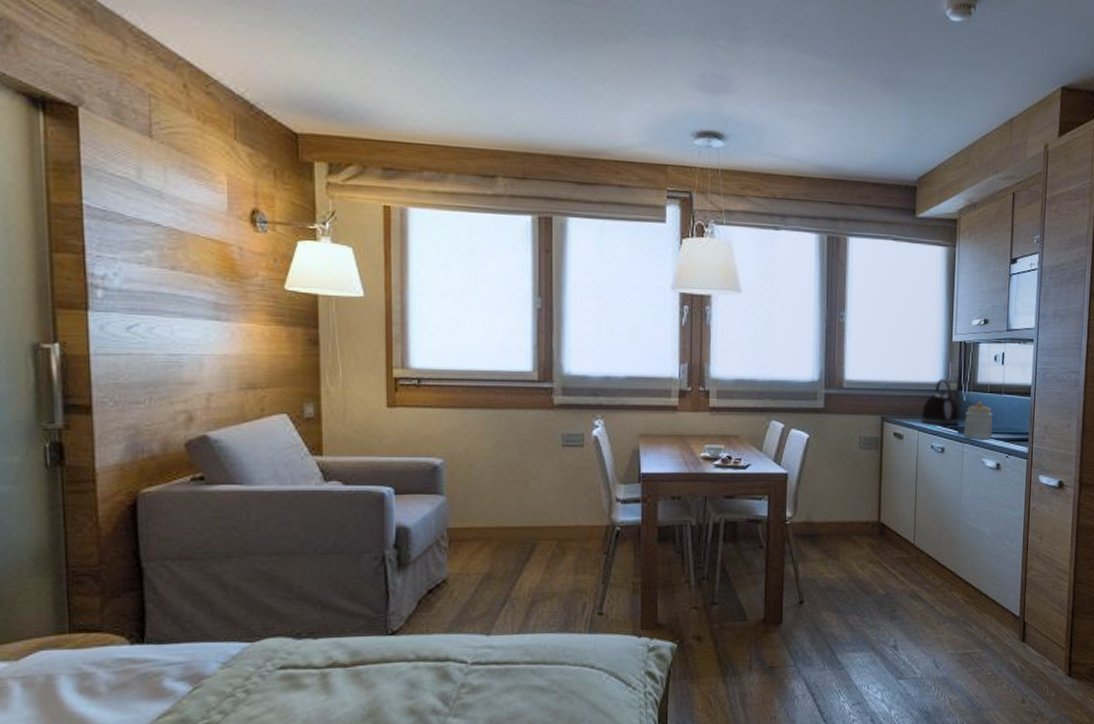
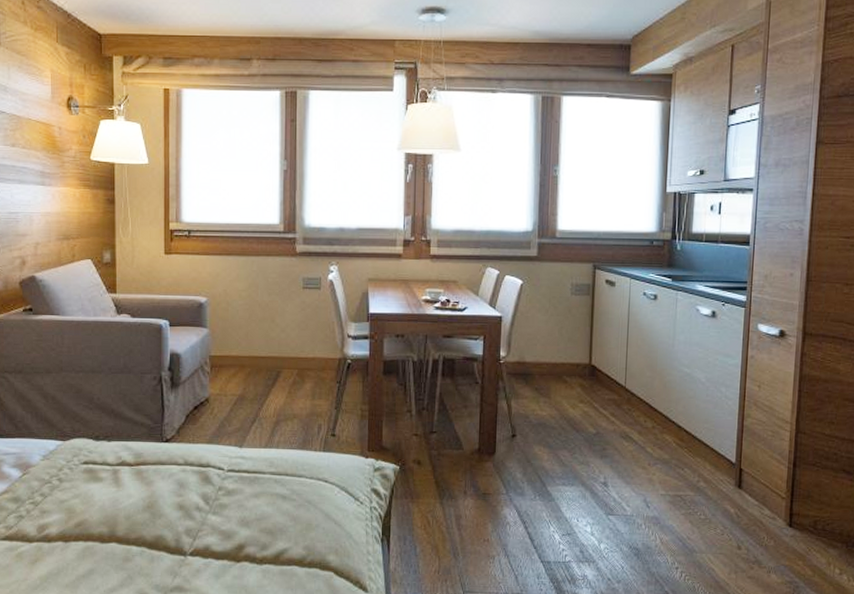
kettle: present [920,378,960,427] -> none [633,228,674,275]
jar: present [963,401,993,440] -> none [677,250,709,288]

